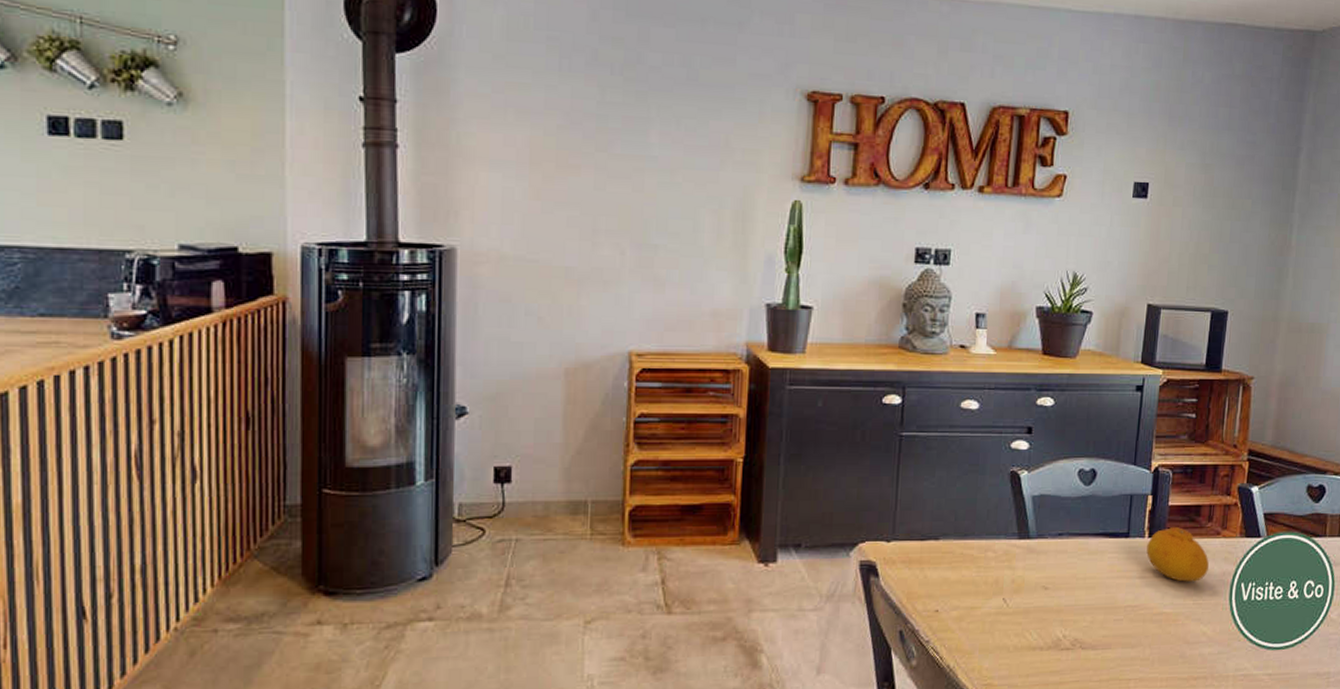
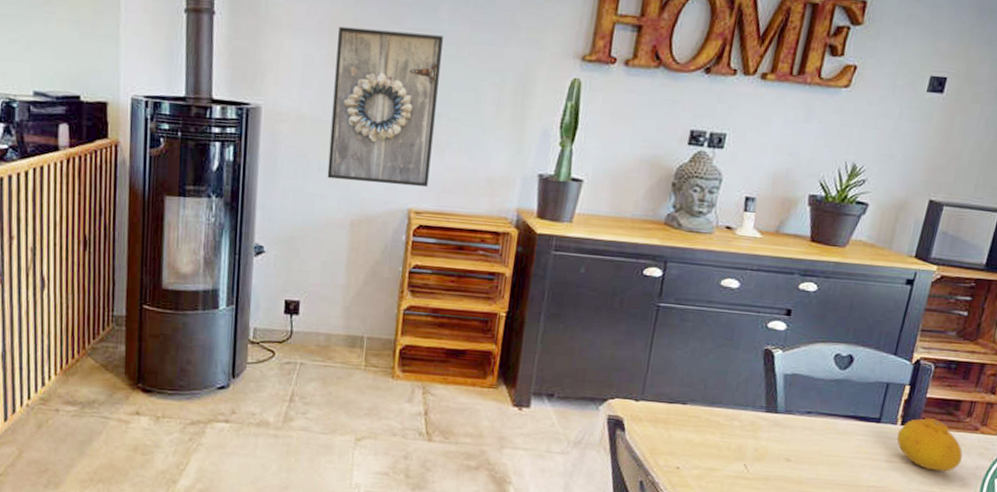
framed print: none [536,156,655,327] -> present [327,26,443,188]

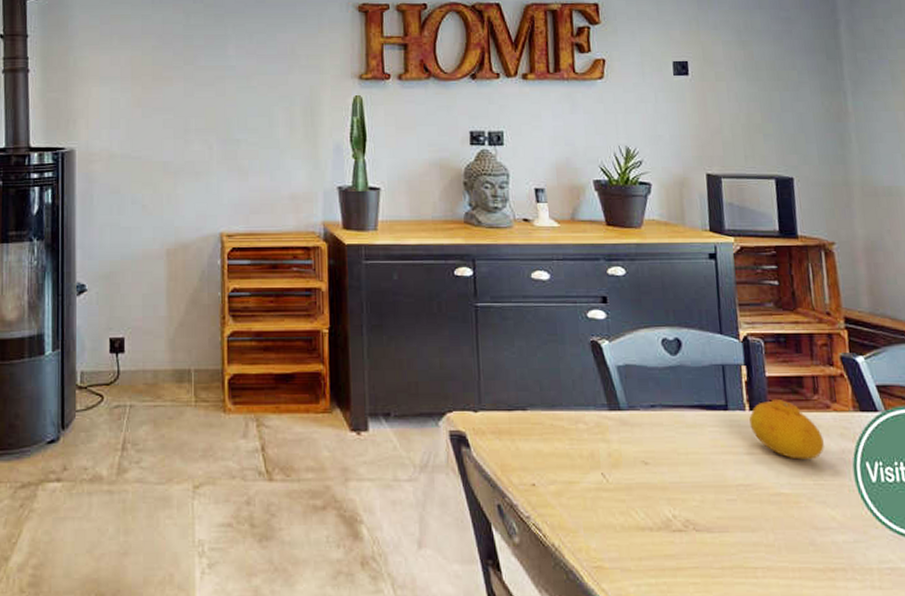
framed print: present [327,26,443,188] -> none [140,70,236,211]

